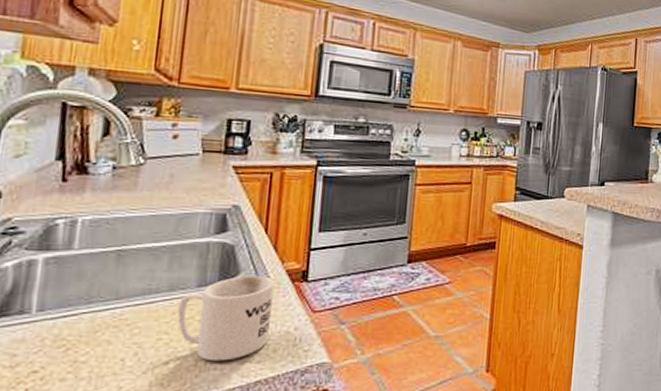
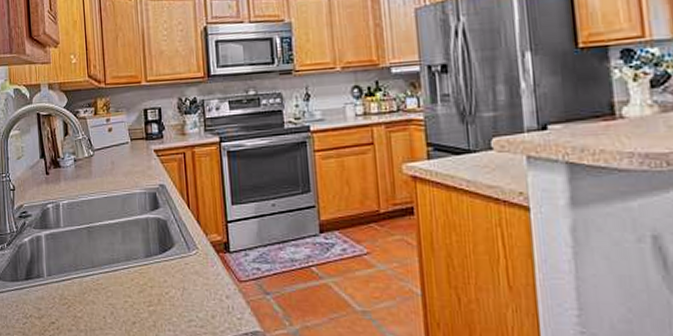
mug: present [177,276,274,361] -> none [134,247,206,324]

